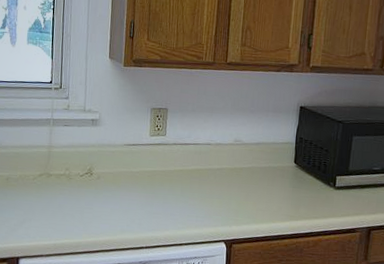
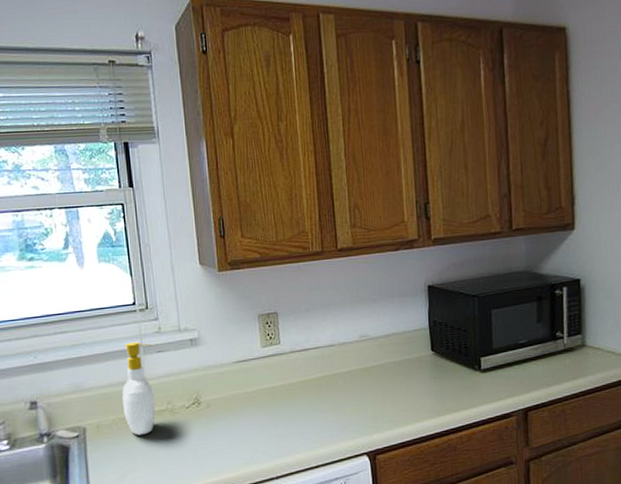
soap bottle: none [29,114,60,192] -> present [121,341,156,435]

